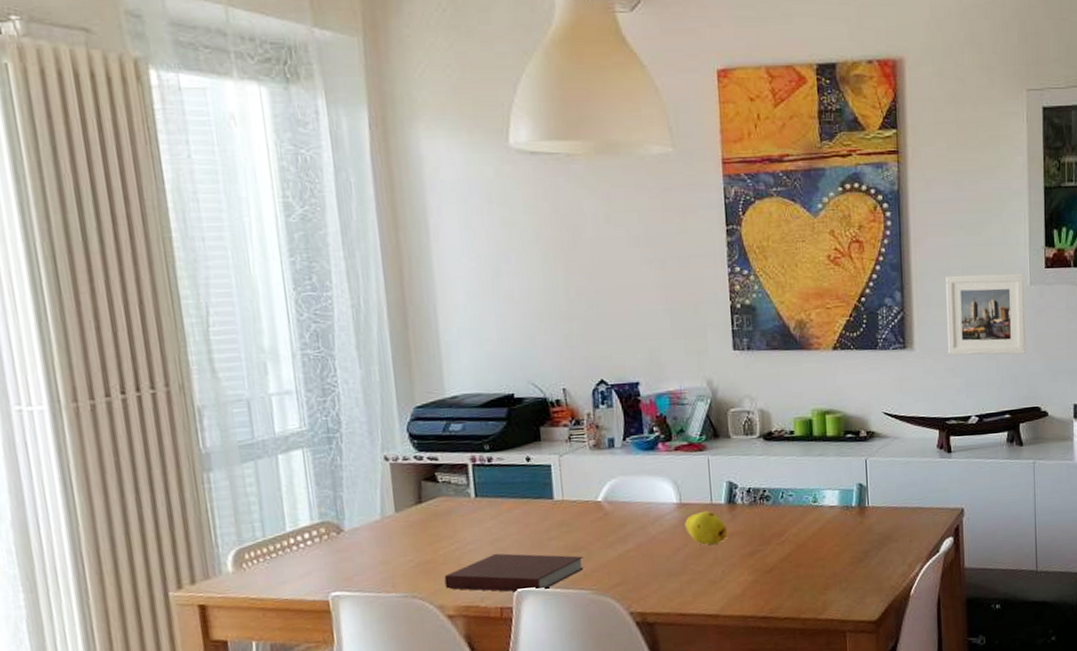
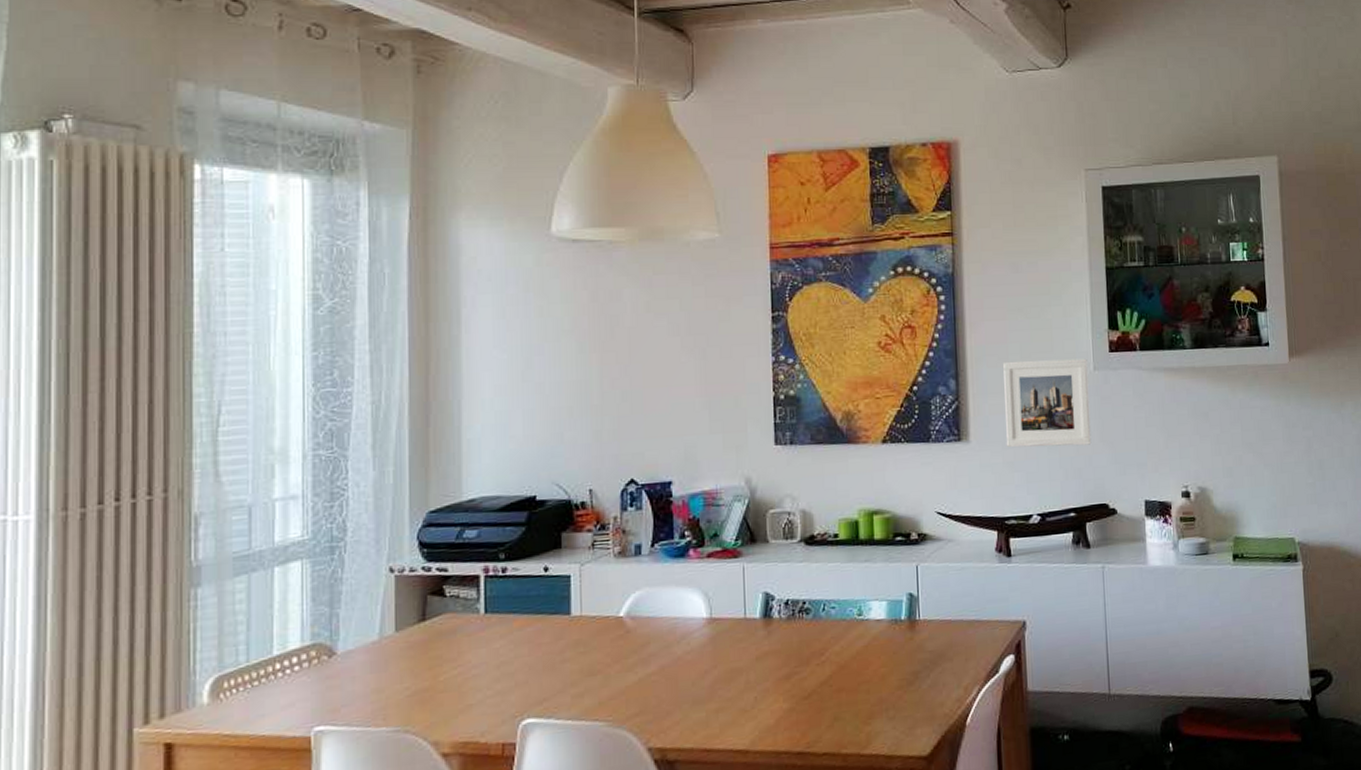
notebook: present [444,553,584,592] -> none [442,678,600,725]
fruit: present [685,510,728,546] -> none [715,626,762,667]

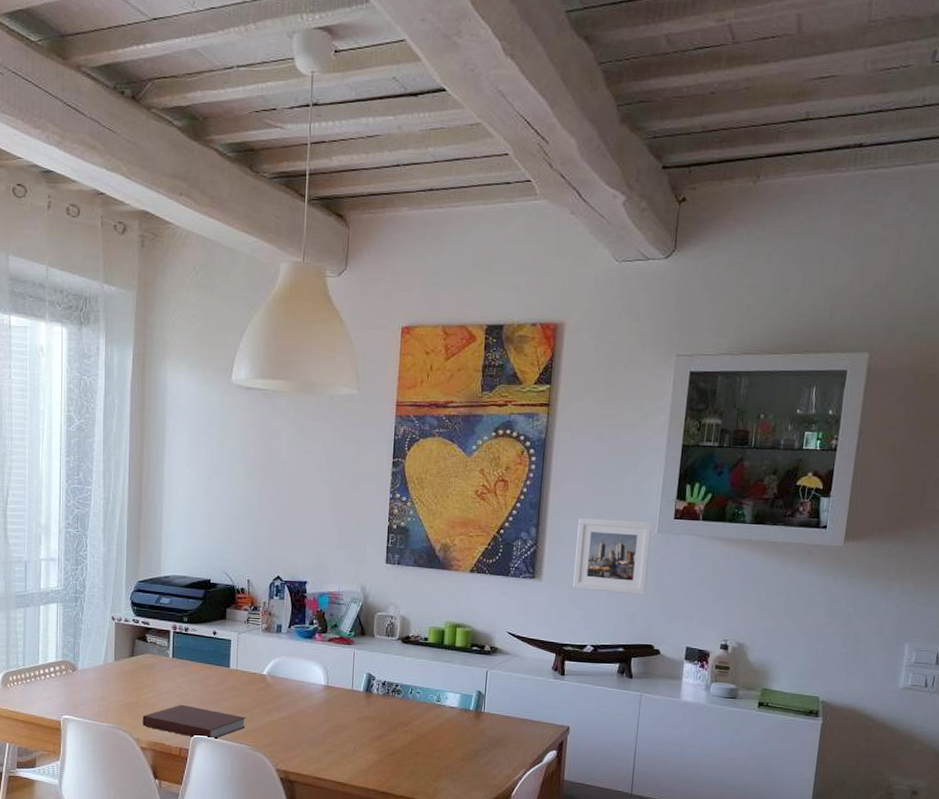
notebook: none [442,678,600,725] -> present [142,704,246,740]

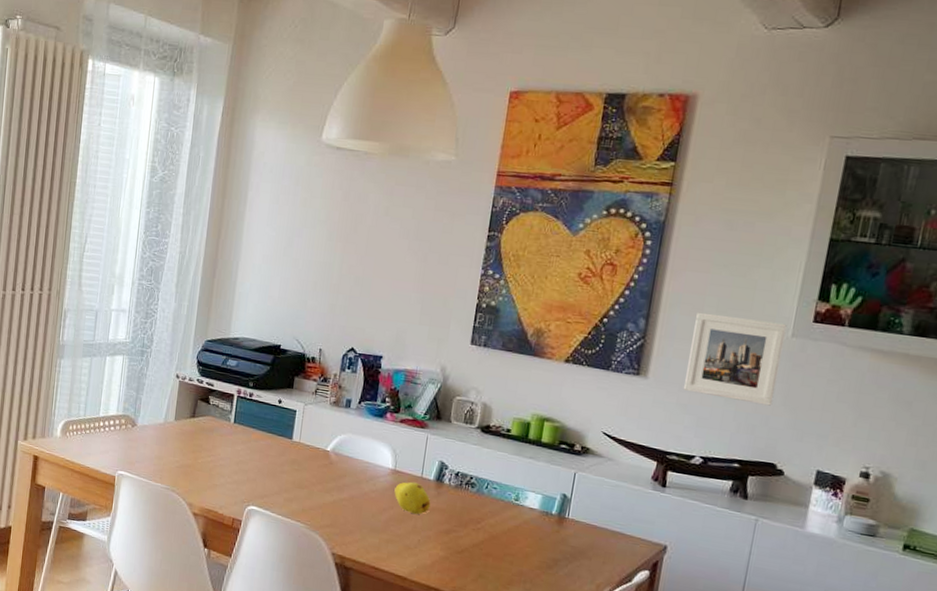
notebook: present [142,704,246,740] -> none [196,472,305,514]
fruit: none [328,695,363,725] -> present [394,481,431,515]

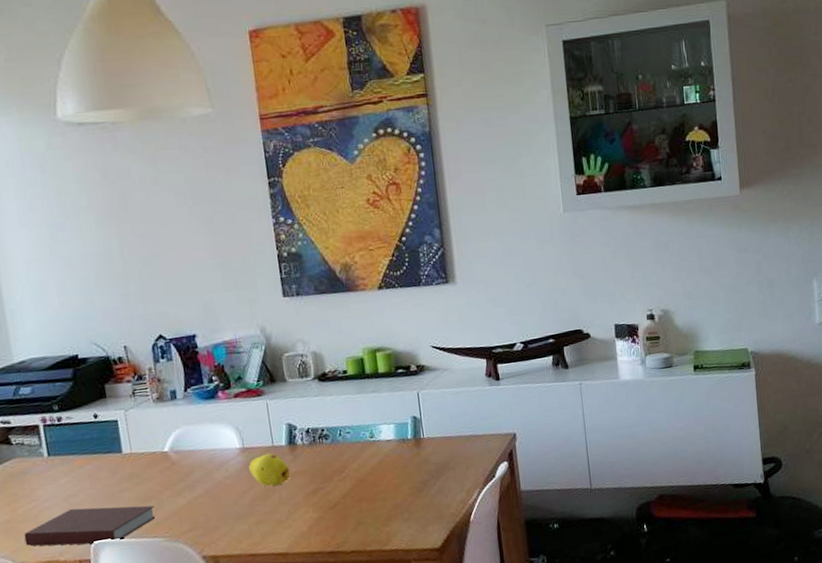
notebook: none [196,472,305,514] -> present [24,505,156,546]
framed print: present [683,312,787,406] -> none [482,202,565,286]

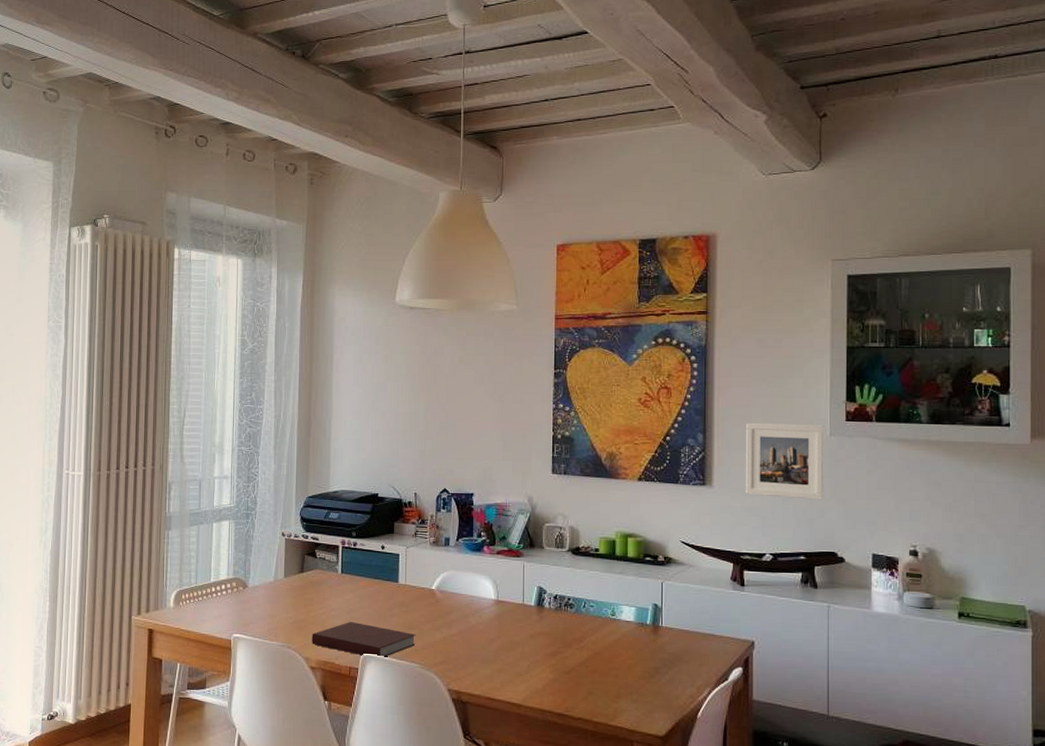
fruit: present [249,453,291,487] -> none [500,609,535,641]
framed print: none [482,202,565,286] -> present [745,422,824,500]

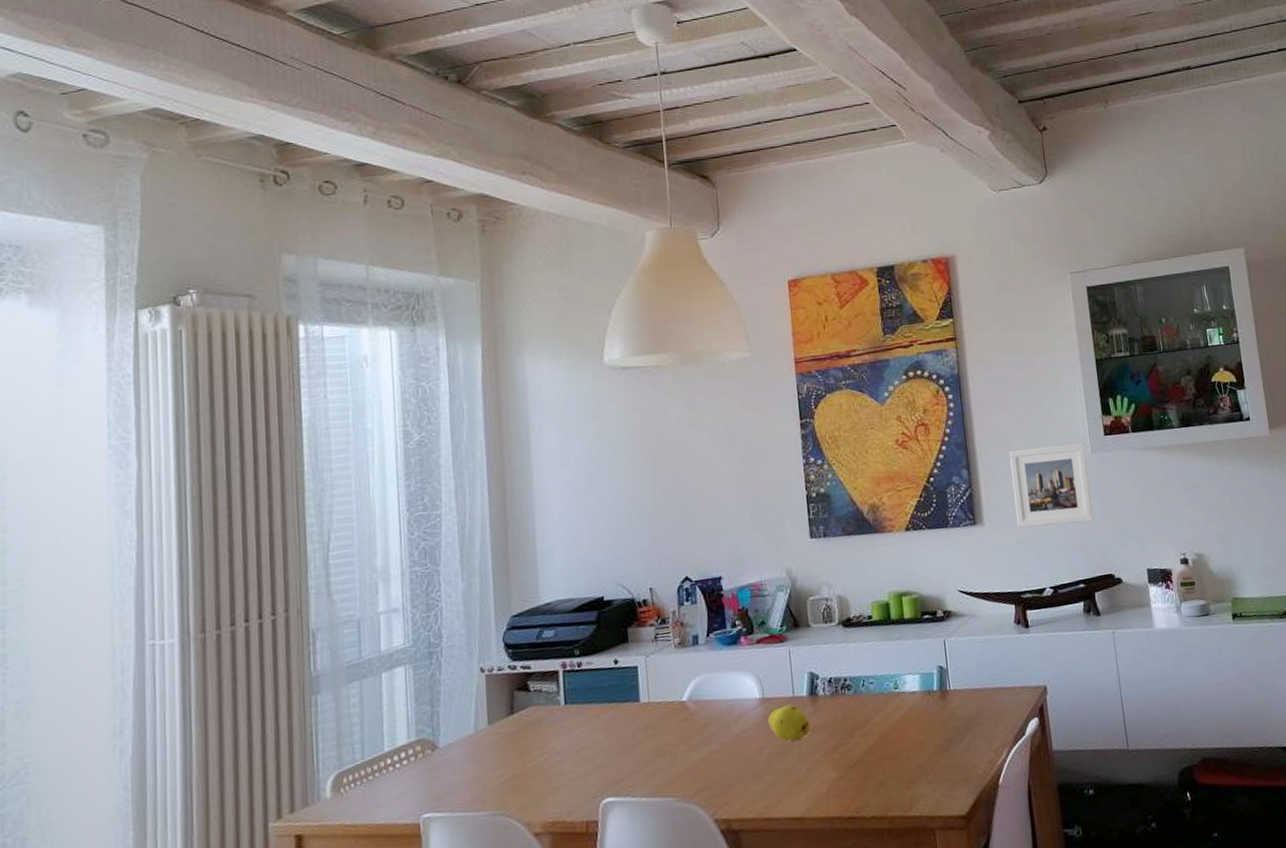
notebook: present [312,621,416,658] -> none [532,760,669,805]
fruit: none [500,609,535,641] -> present [768,704,811,742]

